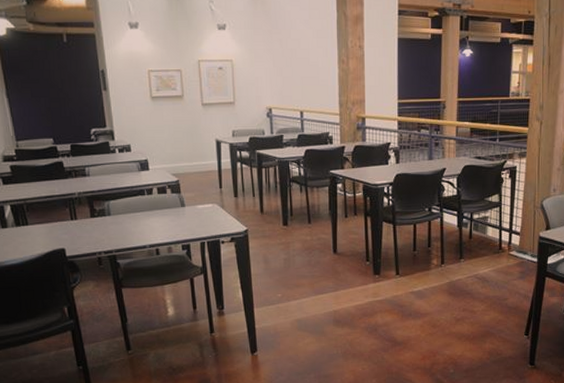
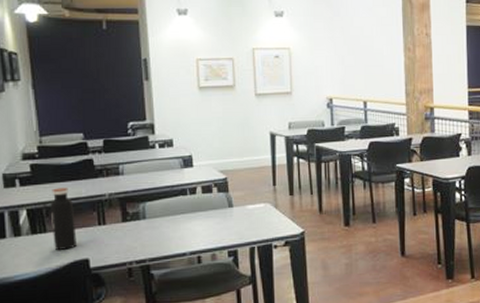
water bottle: none [29,186,54,240] -> present [50,187,77,250]

